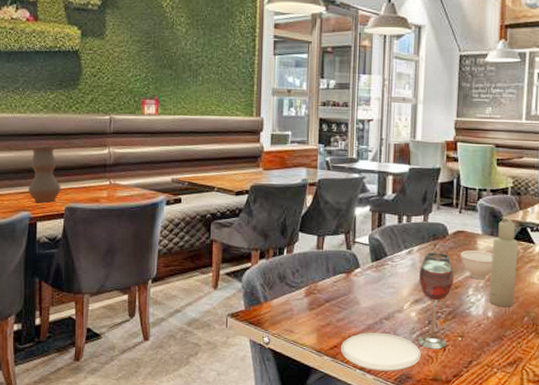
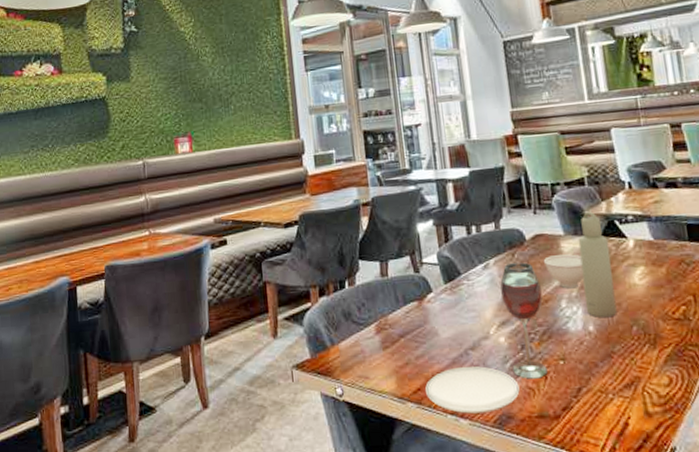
vase: present [27,145,61,204] -> none [62,200,99,266]

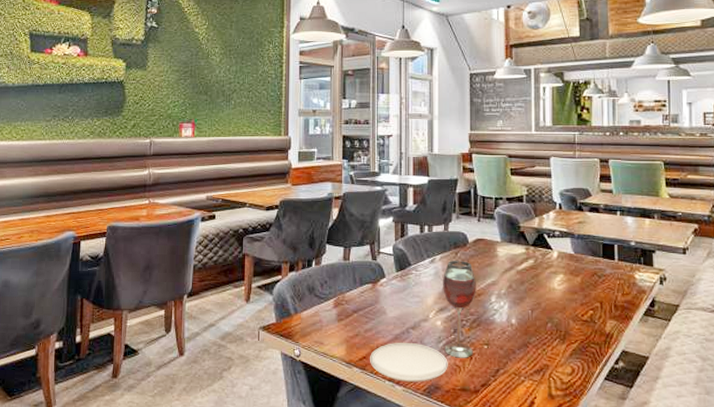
bowl: present [543,254,584,289] -> none [481,258,513,287]
bottle: present [578,211,617,318] -> none [511,224,537,314]

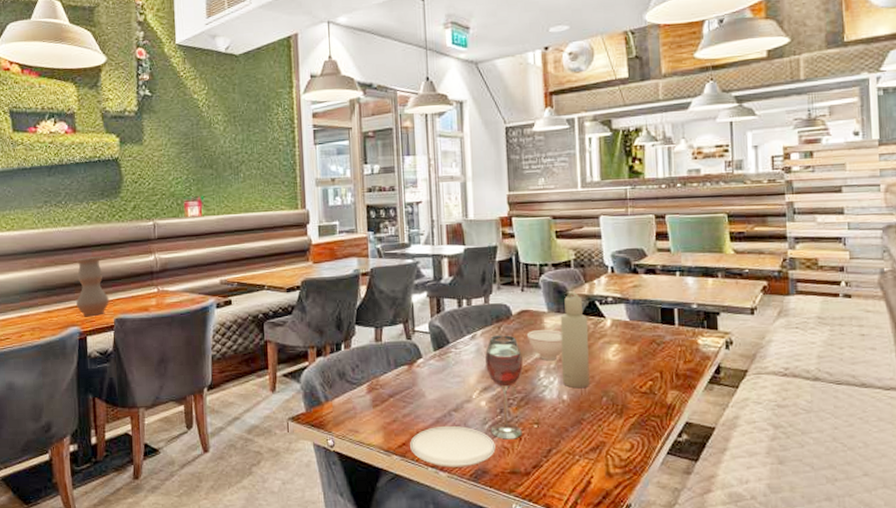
vase: none [73,168,104,223] -> present [74,257,109,317]
bowl: none [481,258,513,287] -> present [526,330,563,361]
bottle: none [511,224,537,314] -> present [560,291,590,389]

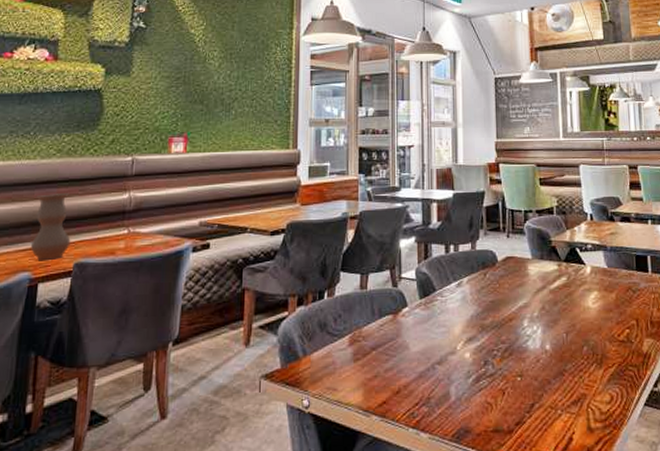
plate: present [410,425,496,467] -> none [391,380,479,428]
wineglass: present [484,335,523,440] -> none [470,282,507,394]
bowl: present [526,330,563,361] -> none [511,277,546,309]
bottle: present [560,291,590,389] -> none [543,238,571,338]

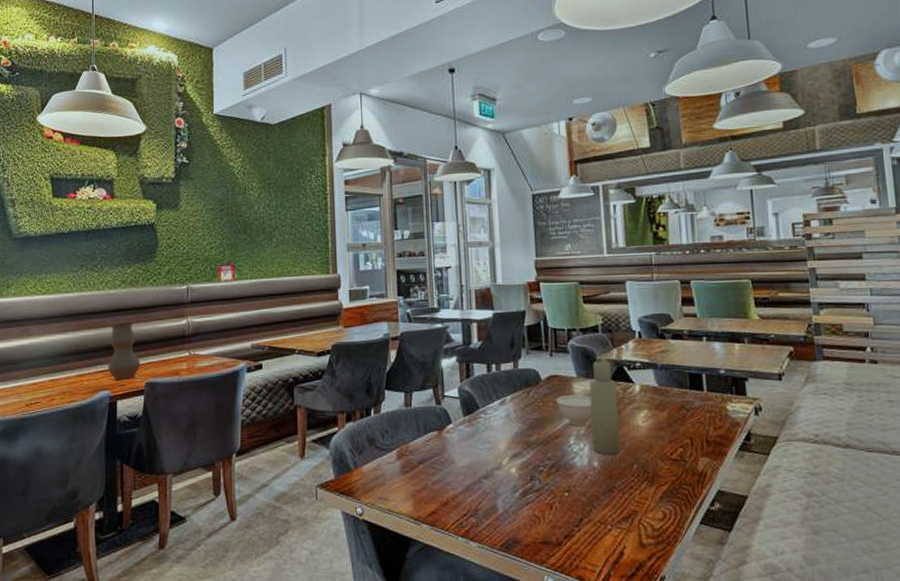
bowl: none [511,277,546,309] -> present [556,395,593,427]
bottle: none [543,238,571,338] -> present [589,356,620,456]

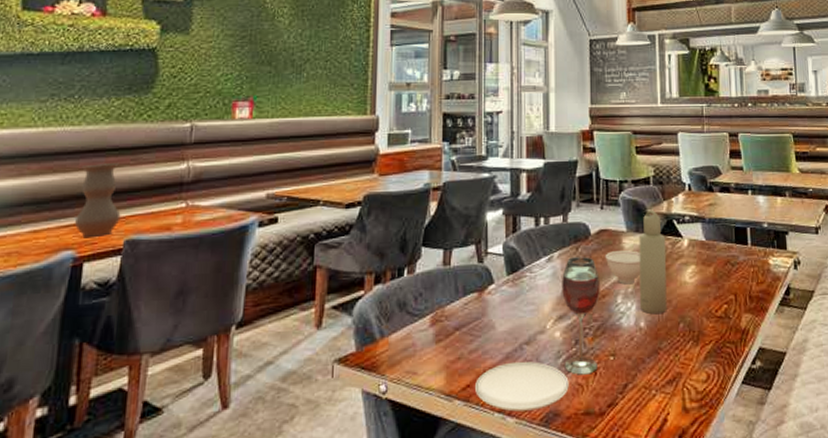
plate: none [440,493,526,537] -> present [475,361,569,412]
wineglass: none [514,400,553,508] -> present [561,257,600,375]

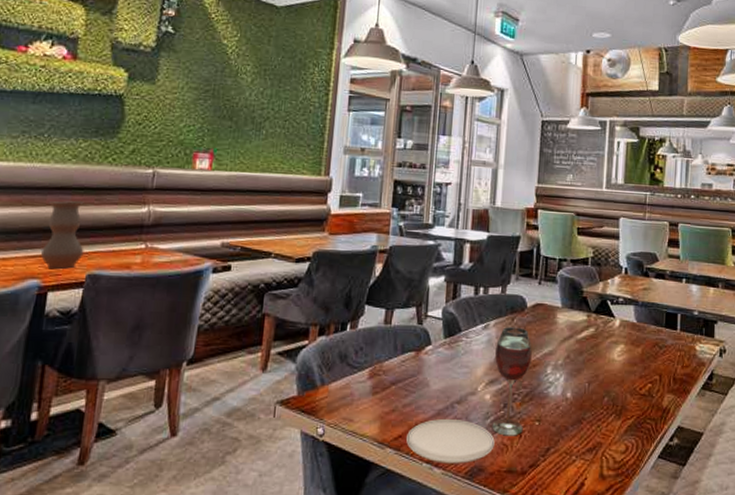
bowl: present [605,250,641,285] -> none [538,325,573,357]
bottle: present [638,209,667,315] -> none [567,289,599,387]

